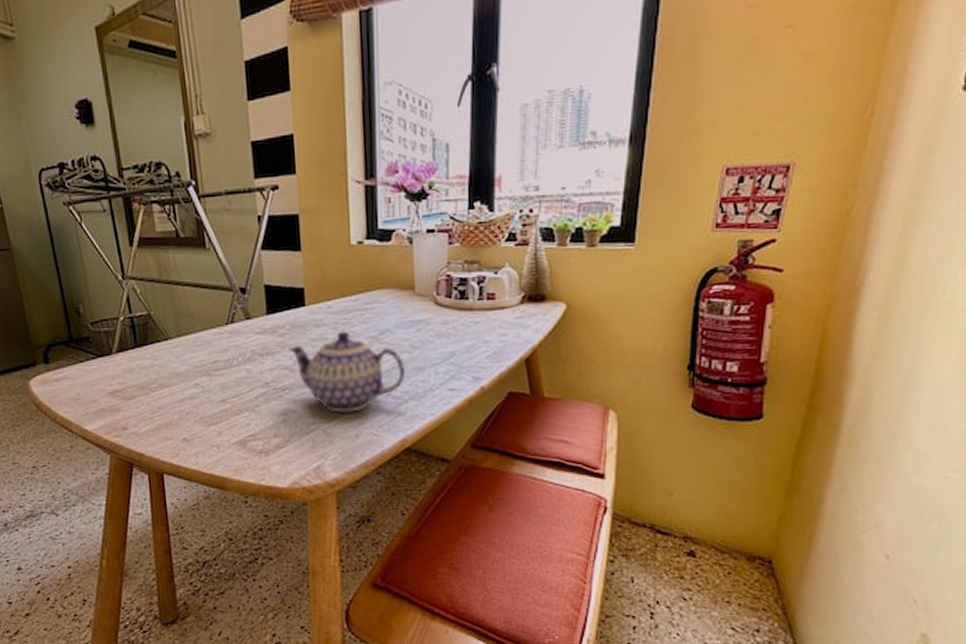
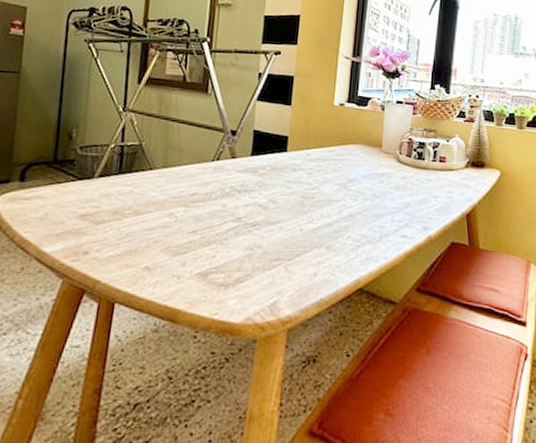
teapot: present [289,331,406,413] -> none [266,176,367,251]

